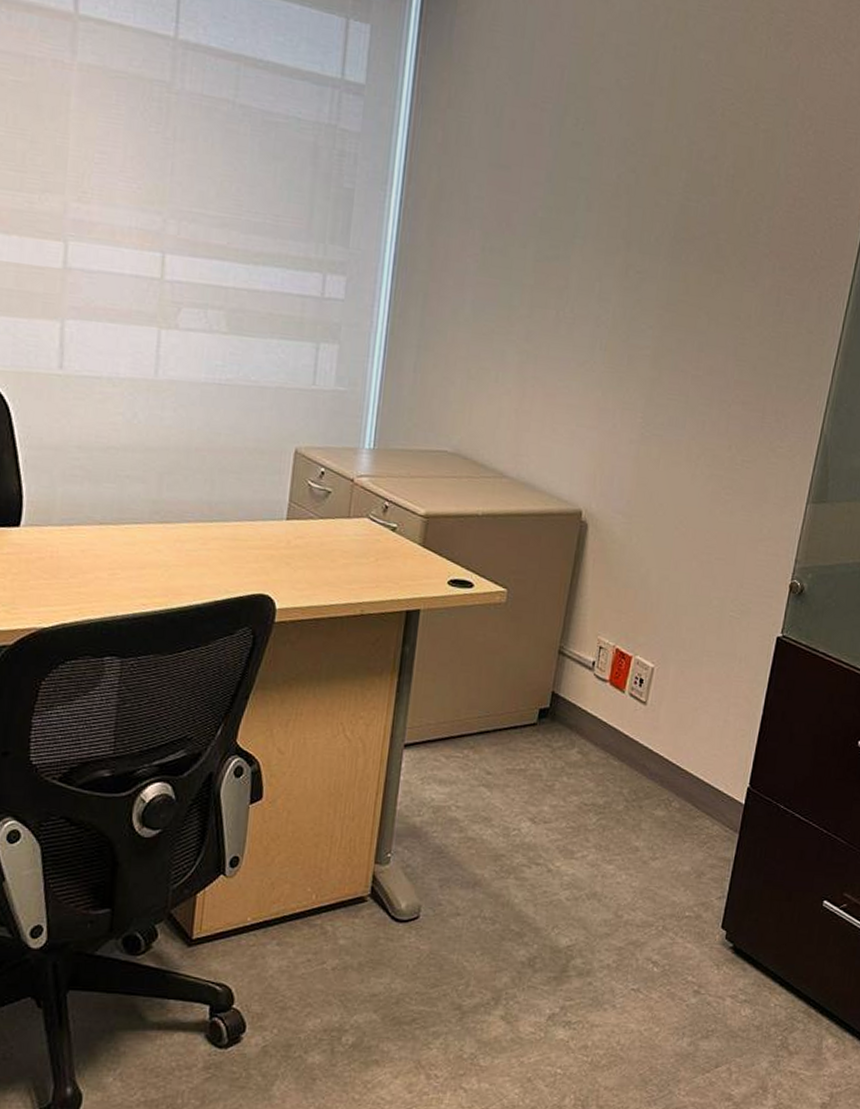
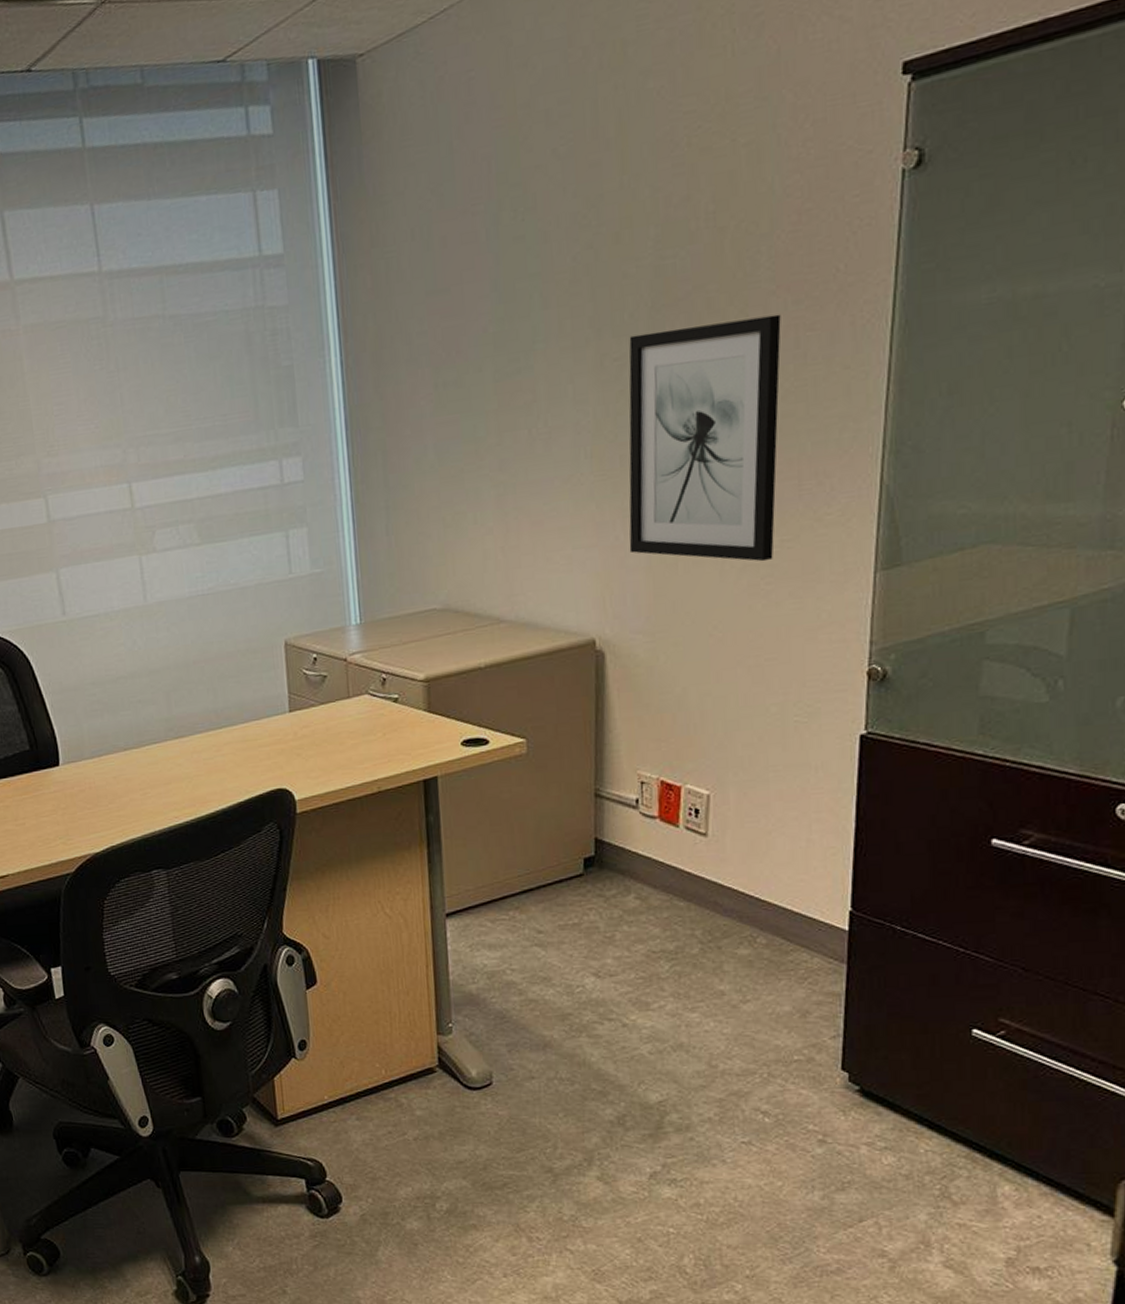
wall art: none [623,256,769,475] -> present [629,314,781,562]

